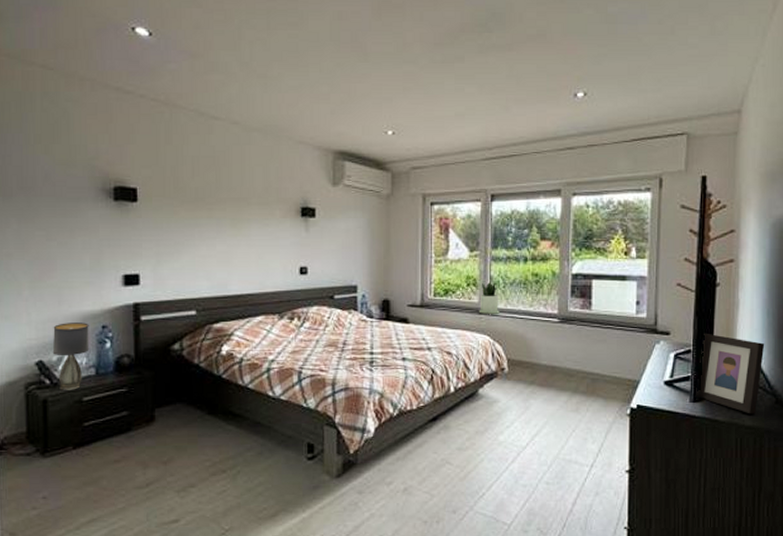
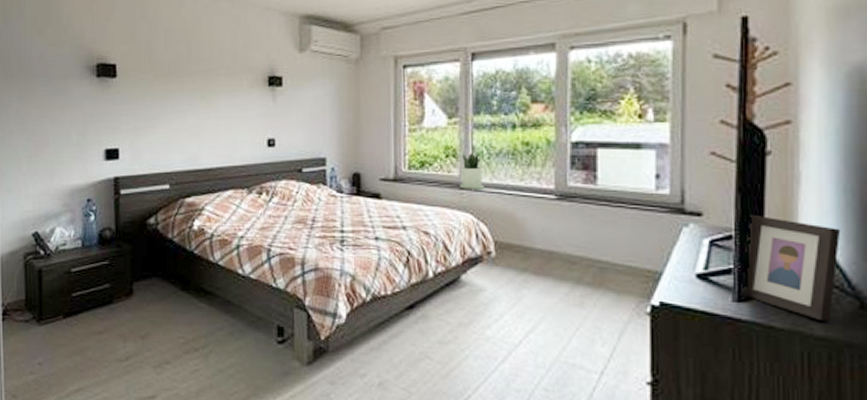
table lamp: present [52,323,89,391] -> none [46,196,77,262]

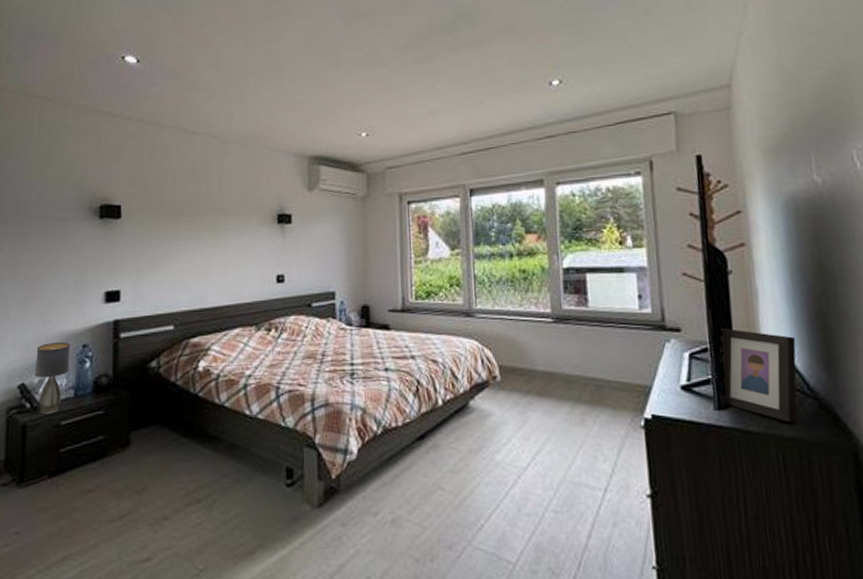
table lamp: none [46,196,77,262] -> present [34,342,70,415]
planter: present [459,153,484,190] -> none [463,281,487,318]

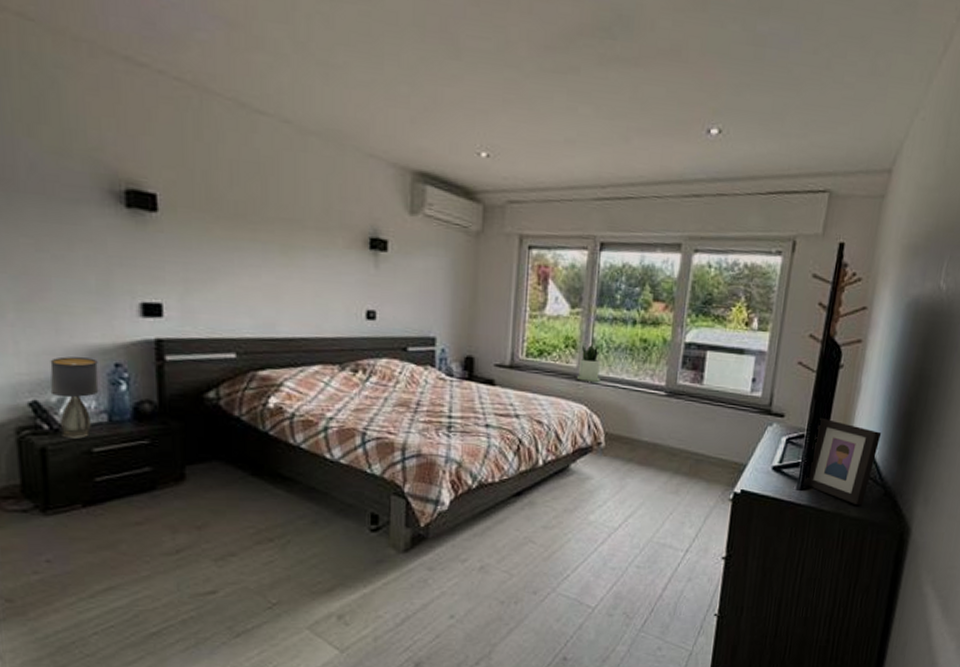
planter: none [463,281,487,318] -> present [576,344,601,383]

